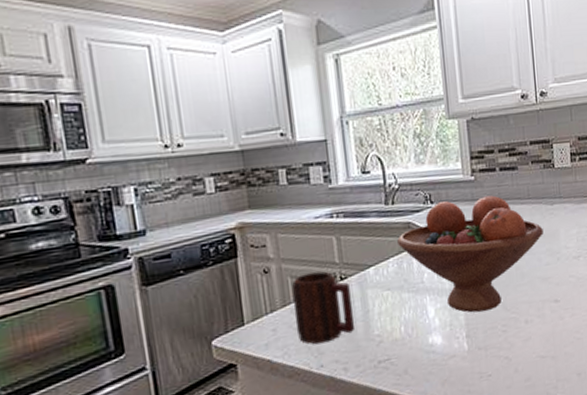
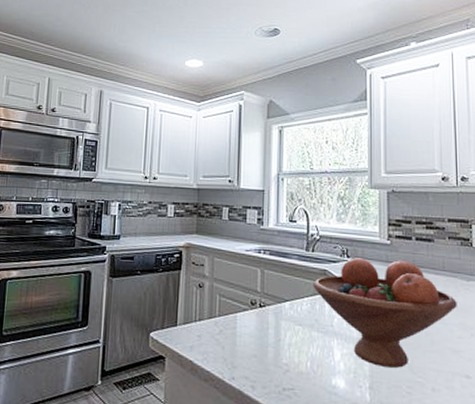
mug: present [291,271,354,345] -> none [217,295,266,359]

